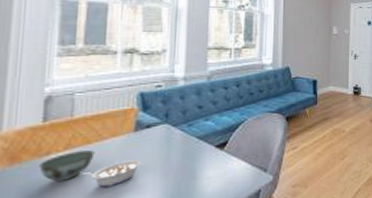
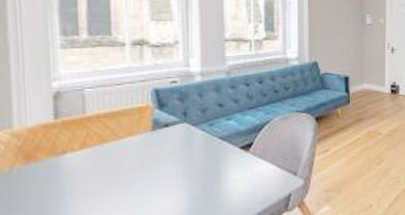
bowl: present [39,150,95,181] -> none [56,150,113,181]
legume: present [81,159,142,187] -> none [100,160,163,188]

